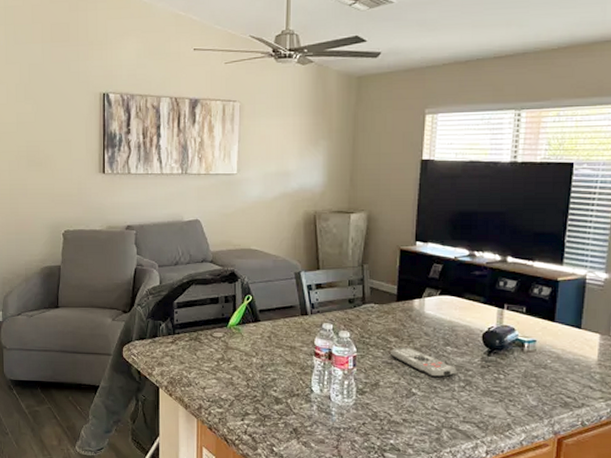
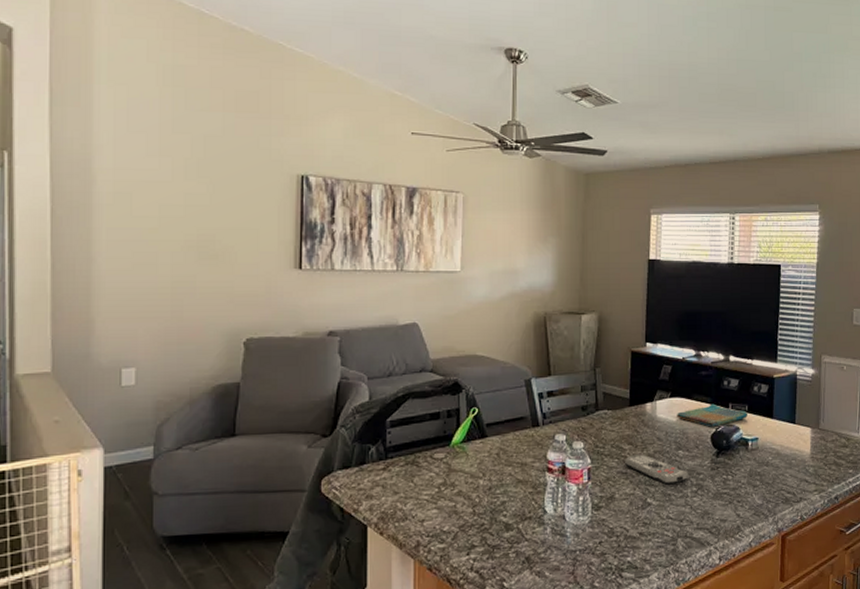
dish towel: none [446,303,525,326] -> present [677,403,747,427]

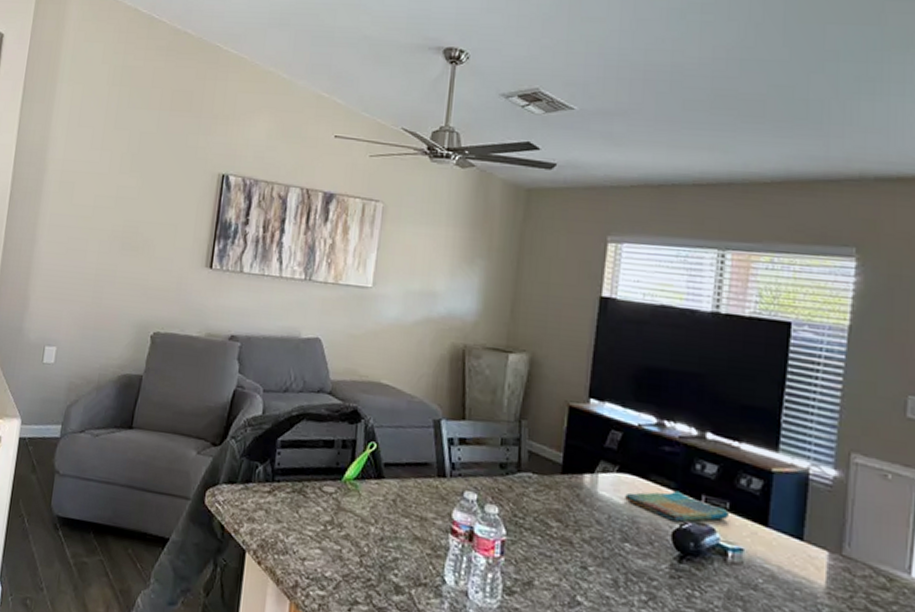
remote control: present [625,454,689,485] -> none [550,535,637,586]

